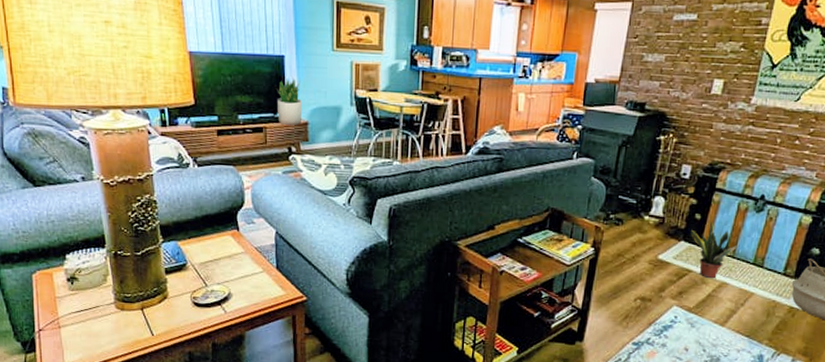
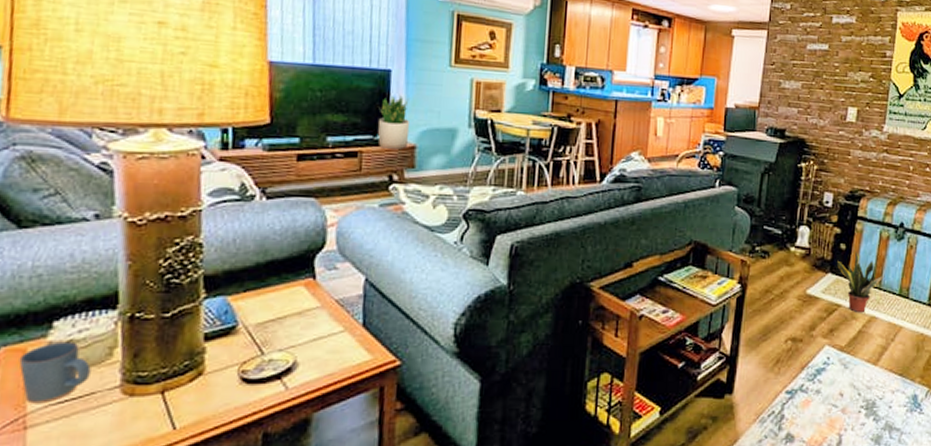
mug: none [49,269,94,312] -> present [18,341,91,404]

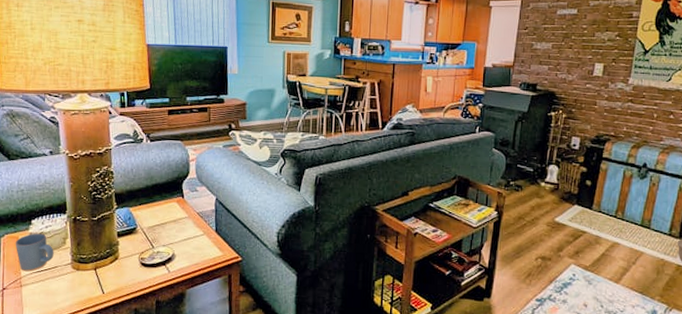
planter: present [377,95,410,149] -> none [220,66,242,105]
potted plant: present [837,251,884,312] -> none [583,187,627,238]

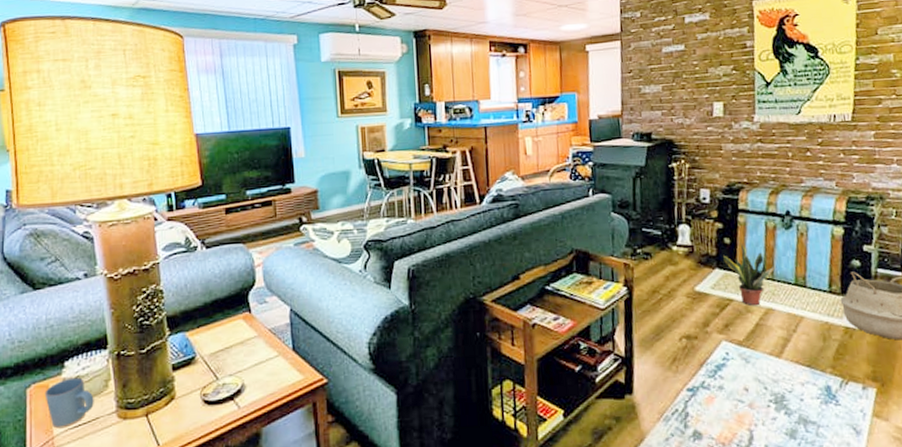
potted plant: none [583,187,627,238] -> present [723,244,776,305]

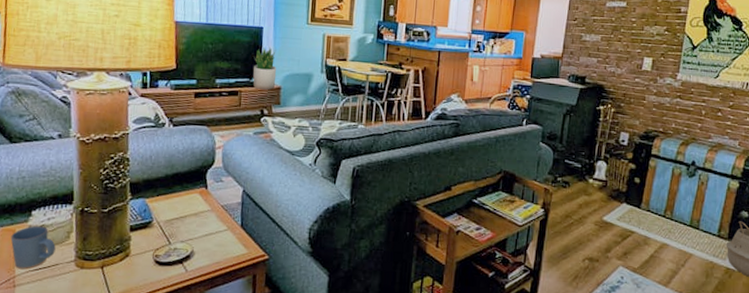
planter: none [284,148,311,195] -> present [253,47,277,90]
potted plant: present [723,244,776,305] -> none [632,185,676,239]

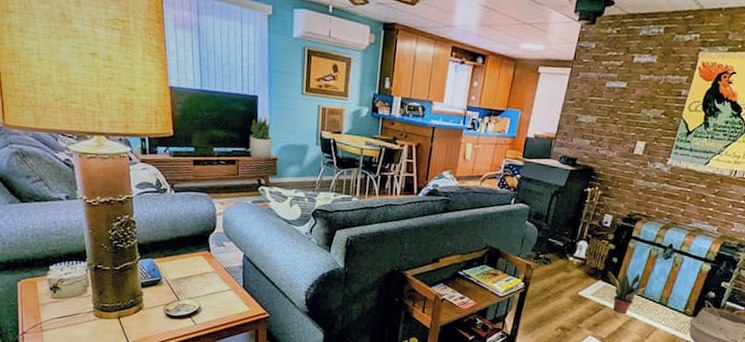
mug: present [10,225,56,270] -> none [33,279,75,317]
potted plant: none [632,185,676,239] -> present [608,264,648,313]

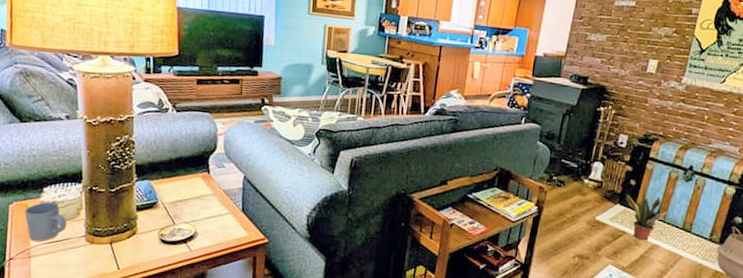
mug: none [33,279,75,317] -> present [24,202,67,242]
planter: present [249,117,273,160] -> none [254,36,278,79]

